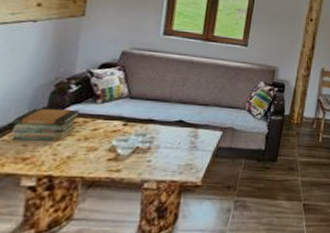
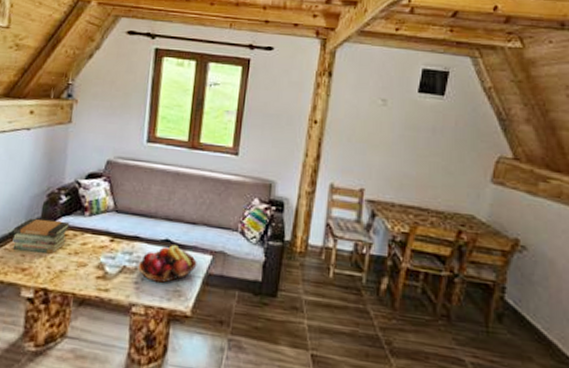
fruit basket: none [150,125,208,160] -> present [137,245,197,284]

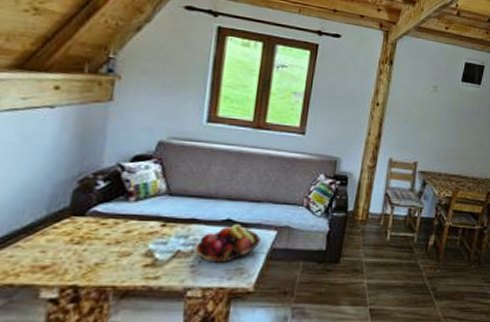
book stack: present [12,218,70,254] -> none [27,208,110,246]

